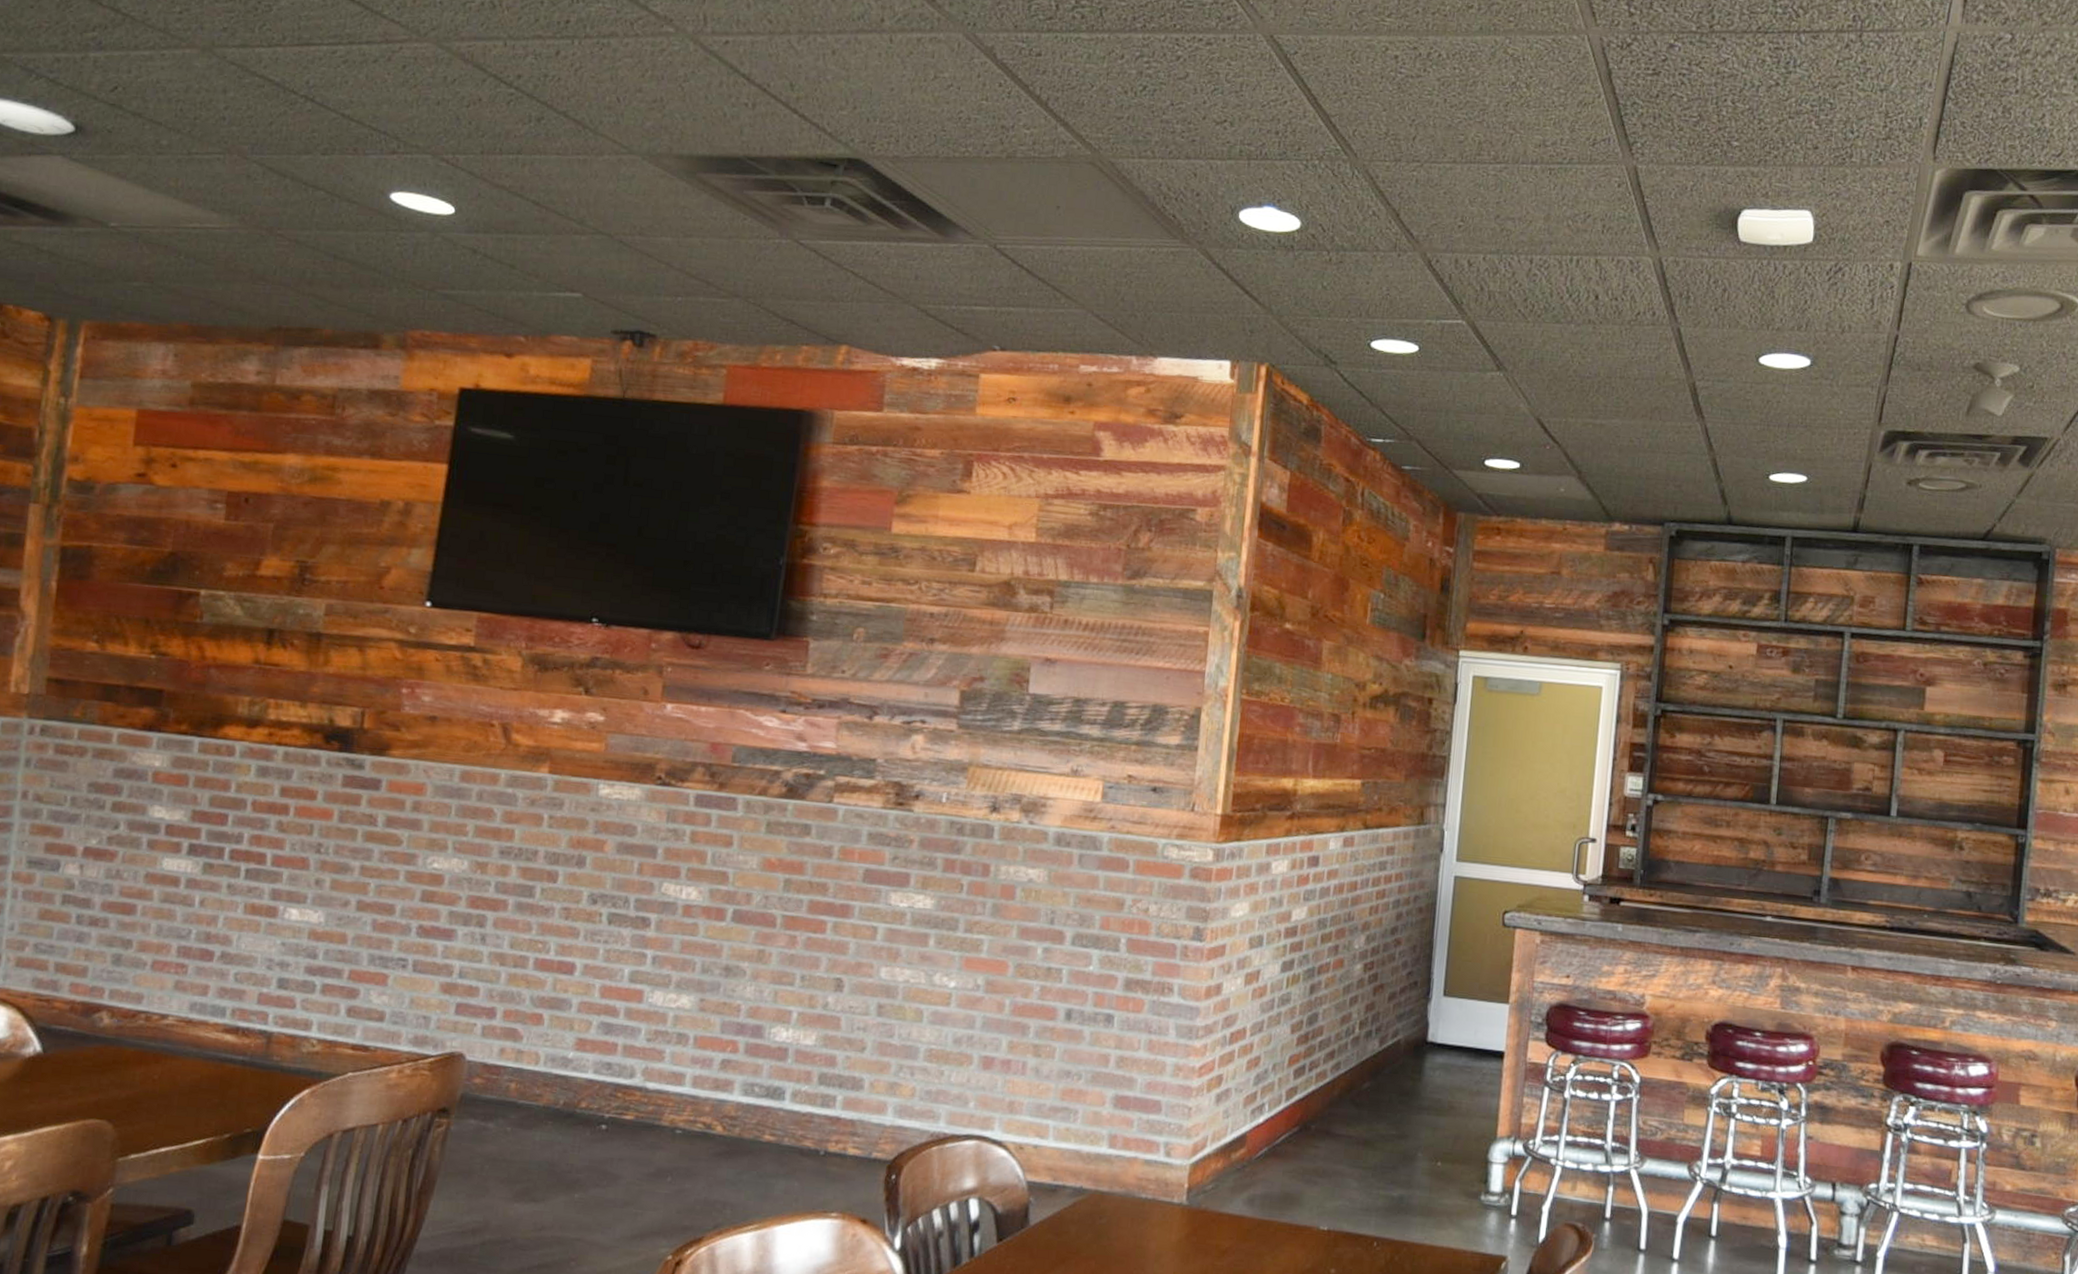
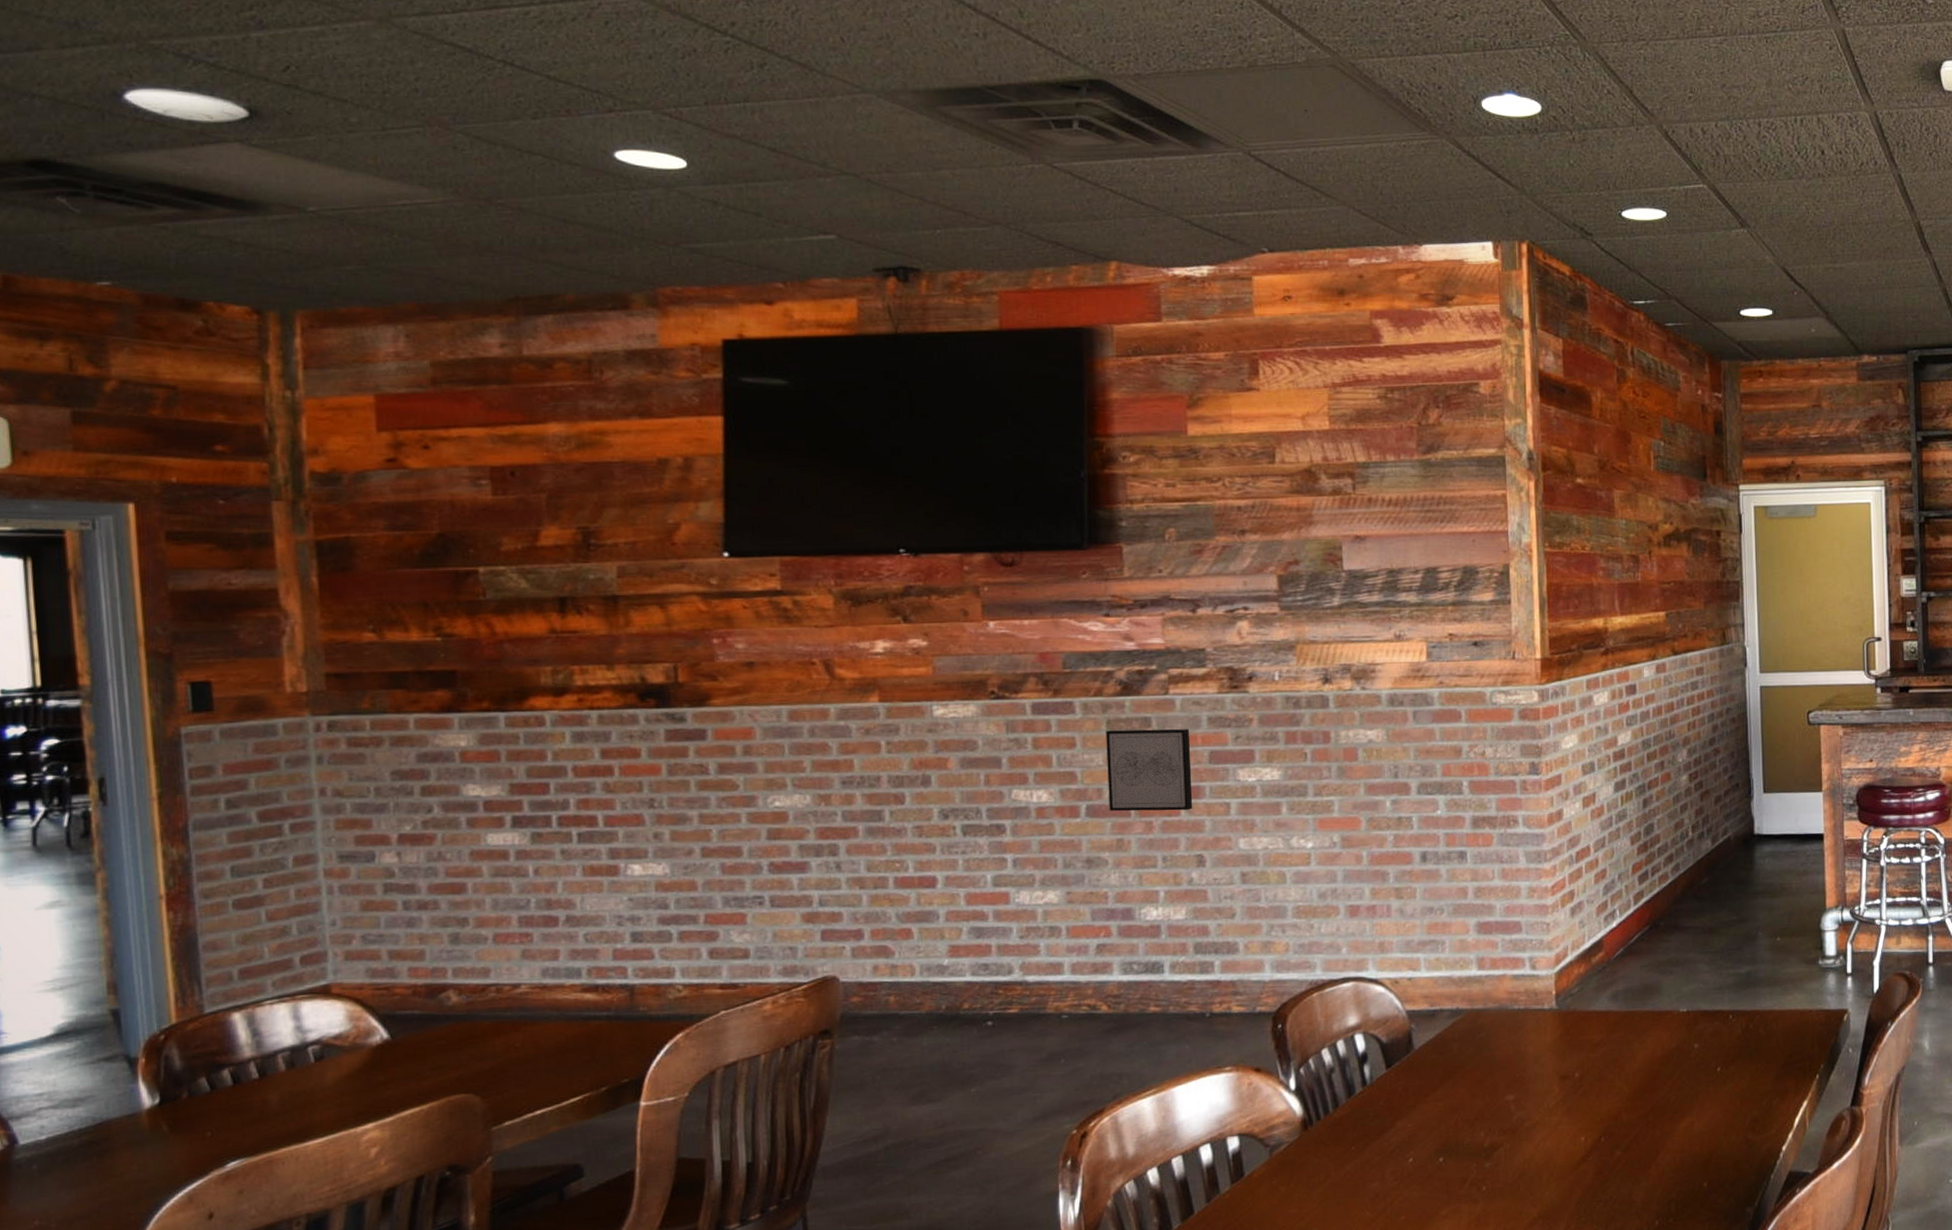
wall art: none [755,832,847,929] -> present [1106,728,1193,812]

